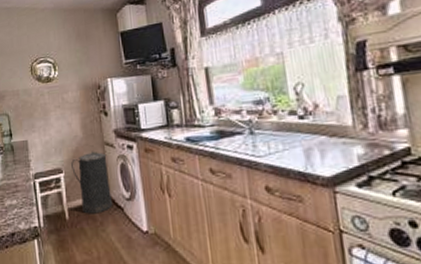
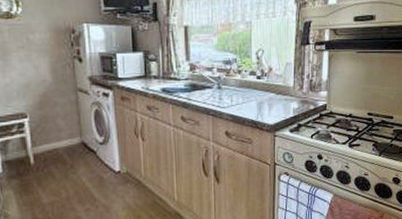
trash can: present [71,151,113,214] -> none [38,96,85,158]

